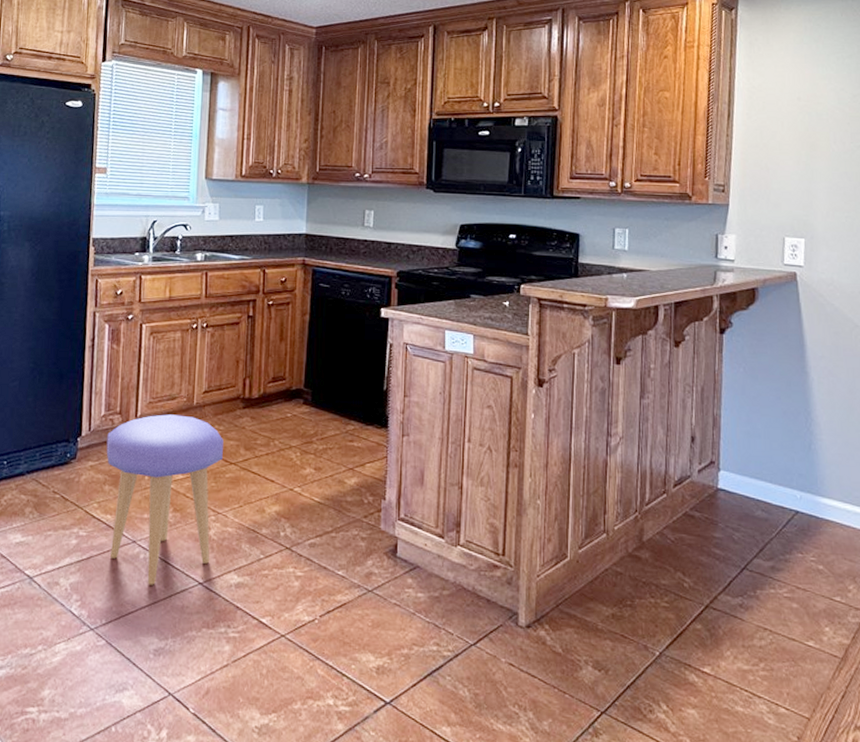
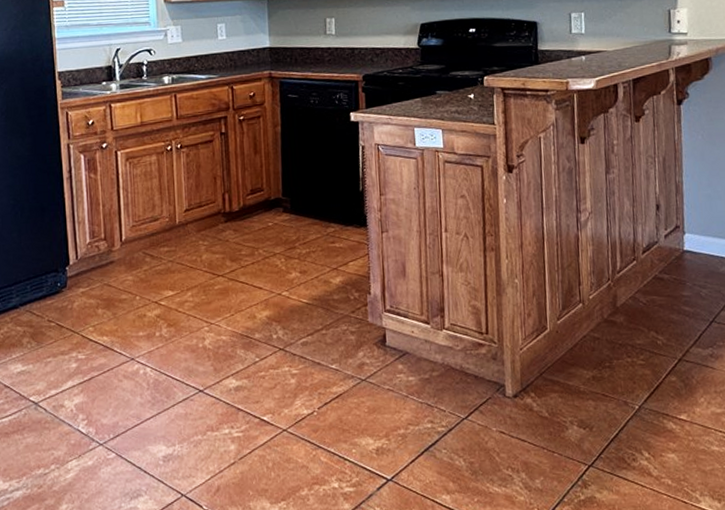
stool: present [106,414,223,585] -> none [95,235,210,398]

